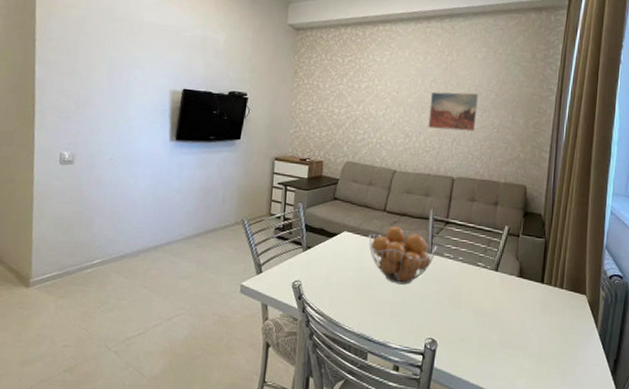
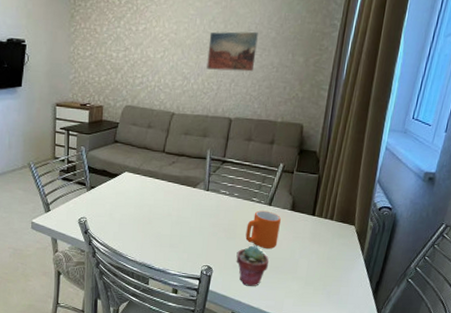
fruit basket: present [368,226,437,285] -> none [148,166,214,219]
potted succulent: none [462,315,498,364] -> present [236,245,269,286]
mug: none [472,276,508,320] -> present [245,210,281,249]

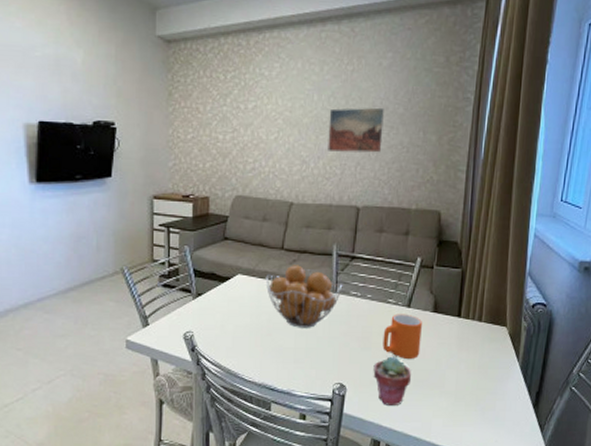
fruit basket: none [148,166,214,219] -> present [265,265,343,328]

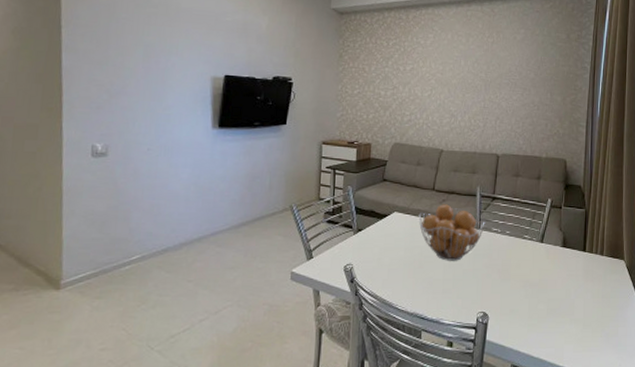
wall art: present [328,107,384,153] -> none [472,72,518,110]
potted succulent: present [373,356,412,405] -> none [512,286,546,333]
mug: present [382,314,422,359] -> none [520,248,553,289]

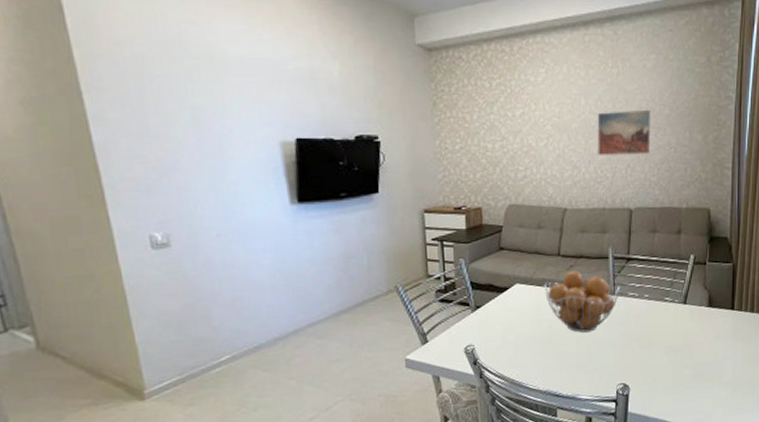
wall art: none [472,72,518,110] -> present [597,109,651,155]

